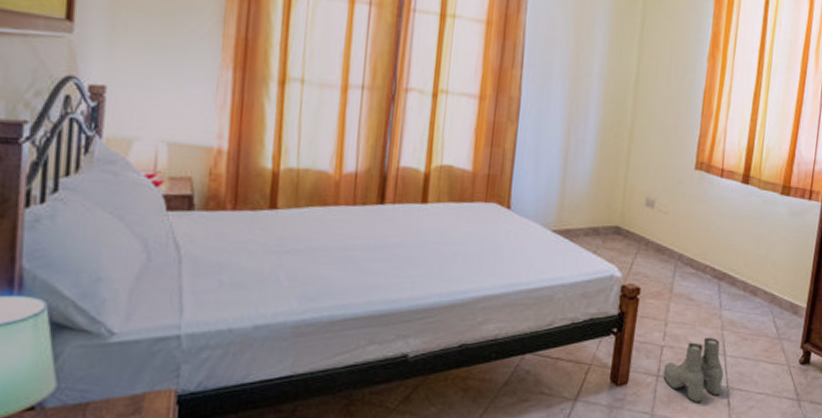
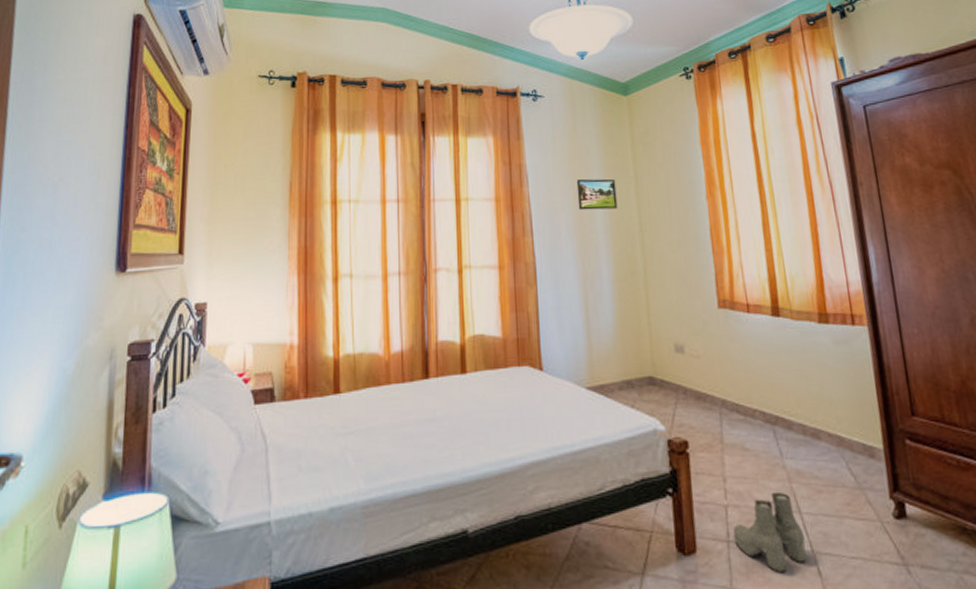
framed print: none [576,16,621,55] -> present [576,178,618,210]

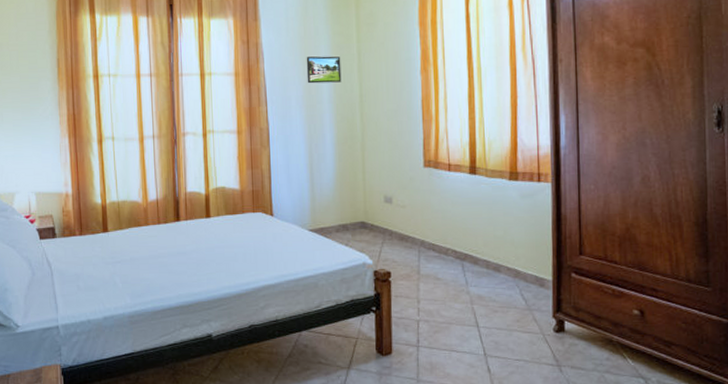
boots: present [733,491,807,572] -> none [422,311,480,369]

